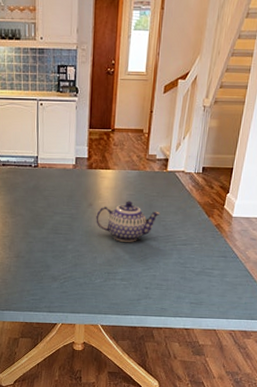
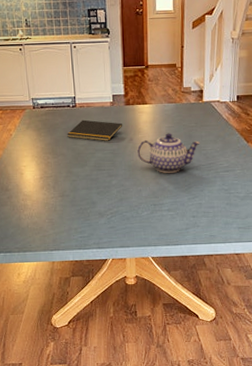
notepad: none [27,181,84,206] -> present [67,119,123,142]

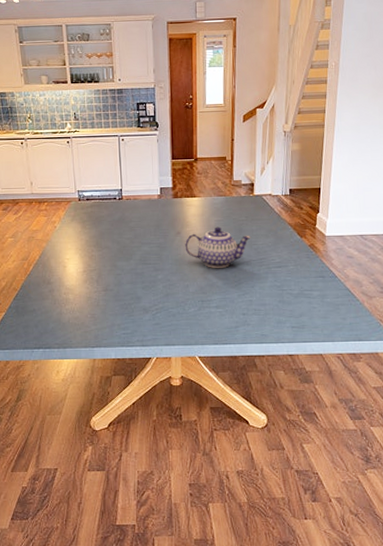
notepad: present [67,119,123,142] -> none [112,212,171,235]

